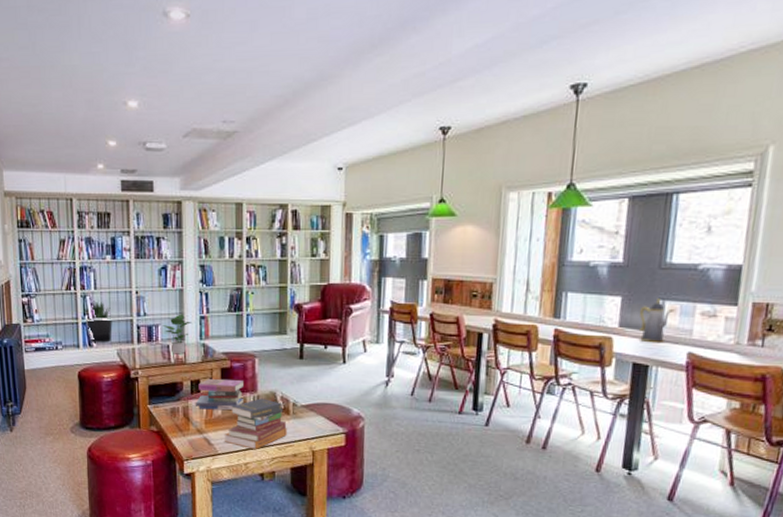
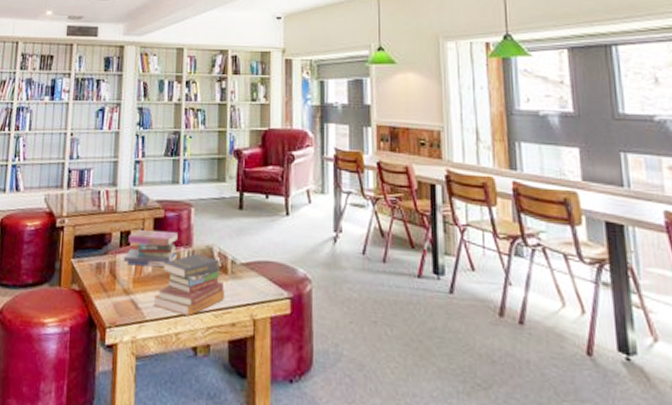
planter: present [88,302,112,344] -> none [17,143,43,188]
potted plant: present [162,314,192,355] -> none [95,157,126,202]
coffee pot: present [639,298,675,344] -> none [601,151,640,200]

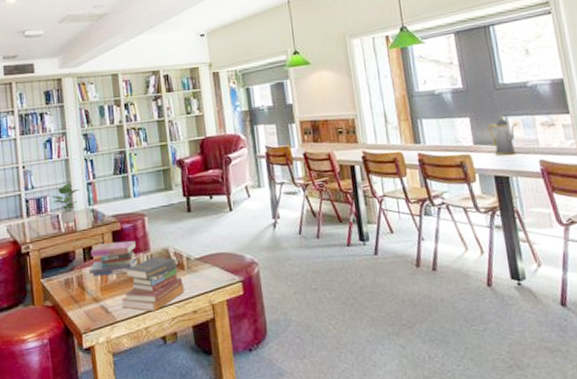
potted plant: none [95,157,126,202] -> present [51,182,79,224]
coffee pot: none [601,151,640,200] -> present [487,115,518,156]

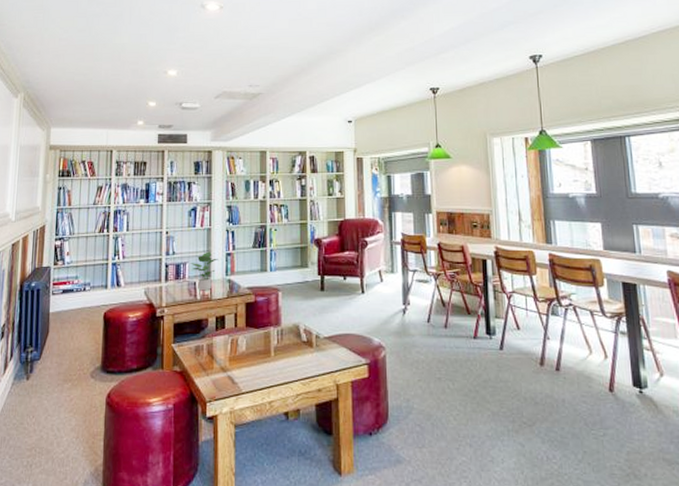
books: present [90,240,138,276] -> none [220,313,269,346]
books: present [121,256,184,312] -> none [248,332,311,387]
coffee pot: present [487,115,518,156] -> none [618,223,648,264]

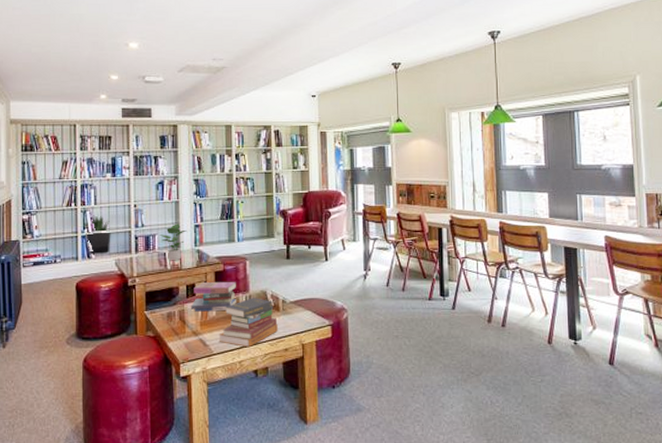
planter: none [117,243,142,283] -> present [87,216,111,255]
books: none [220,313,269,346] -> present [191,281,237,312]
books: none [248,332,311,387] -> present [218,298,278,348]

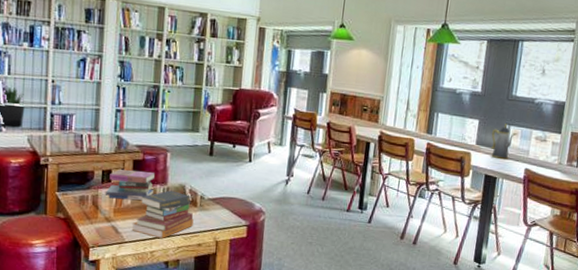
potted plant: present [159,223,187,261] -> none [77,105,107,145]
coffee pot: none [563,193,590,230] -> present [491,123,517,160]

